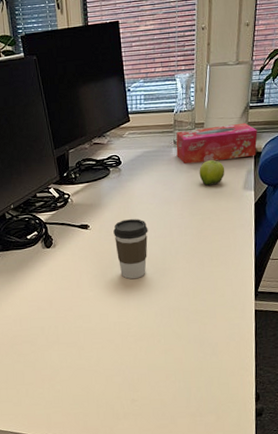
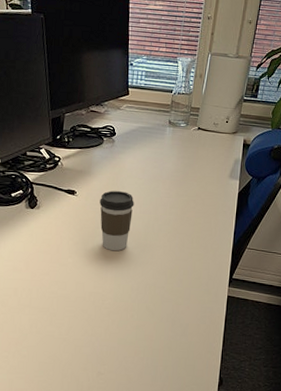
tissue box: present [176,122,258,164] -> none [170,112,248,148]
fruit: present [199,160,225,186] -> none [189,145,215,169]

